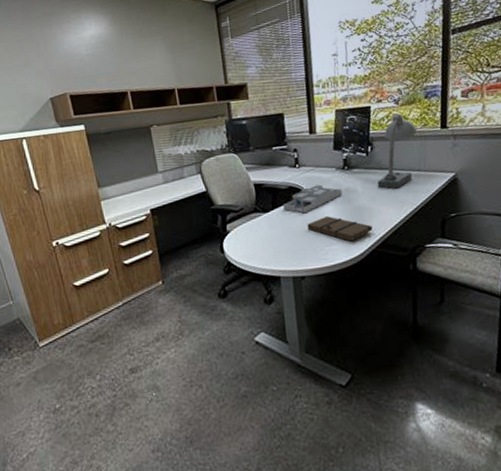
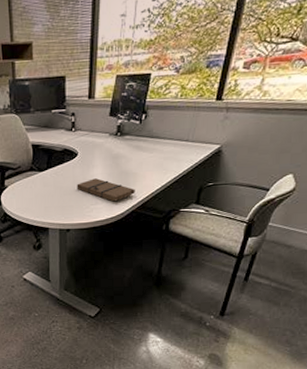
desk organizer: present [282,184,343,214] -> none [56,148,112,175]
desk lamp: present [377,113,417,189] -> none [145,82,192,157]

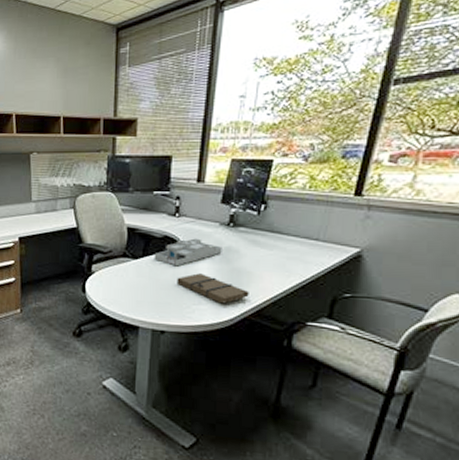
desk organizer: none [56,148,112,175] -> present [154,238,222,267]

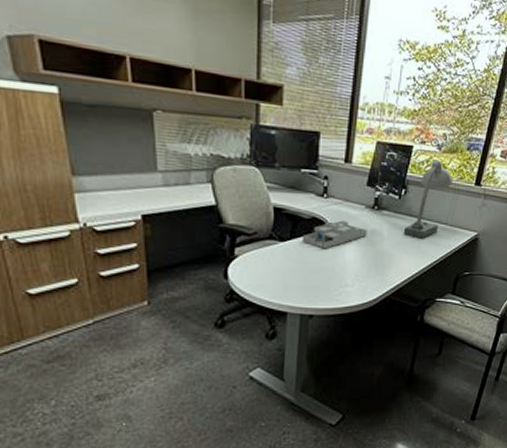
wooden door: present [176,273,249,303] -> none [324,256,390,284]
desk lamp: none [264,172,324,256] -> present [403,160,453,239]

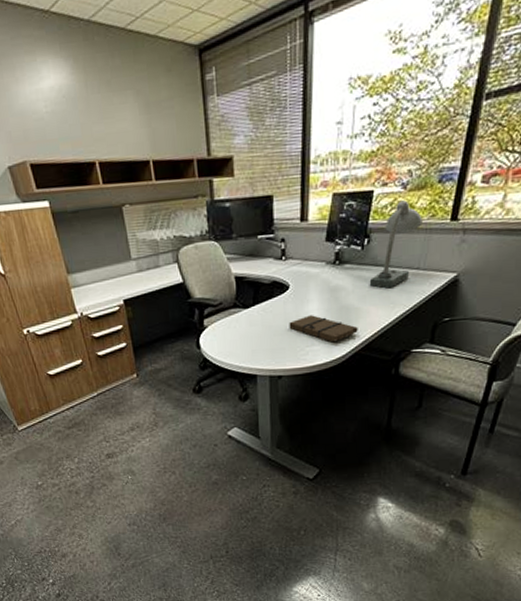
desk organizer: present [302,220,367,249] -> none [264,280,330,311]
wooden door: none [324,256,390,284] -> present [289,315,358,341]

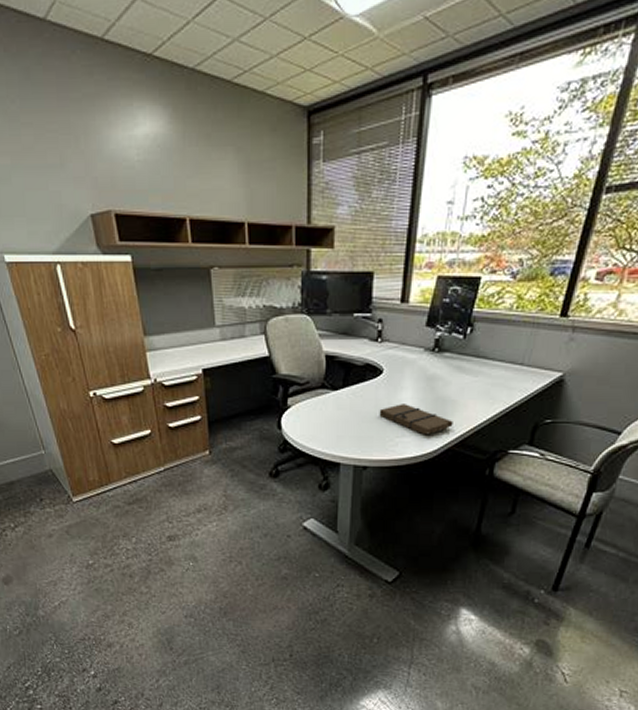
desk lamp: present [369,200,422,289] -> none [469,290,531,383]

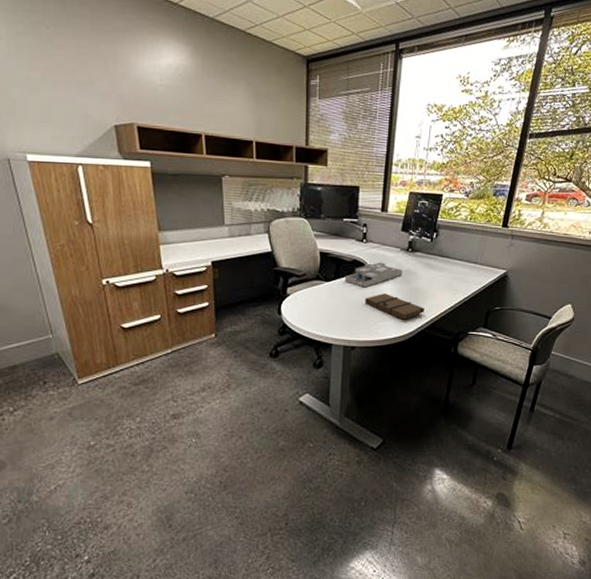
desk organizer: none [355,366,427,397] -> present [344,262,403,288]

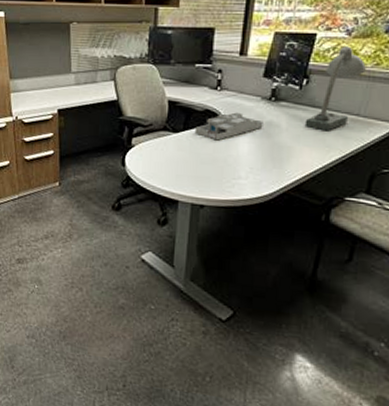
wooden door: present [365,293,425,319] -> none [217,148,289,178]
desk lamp: none [436,205,480,277] -> present [304,46,366,131]

